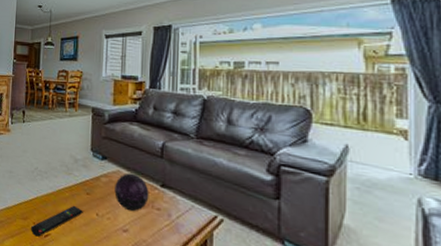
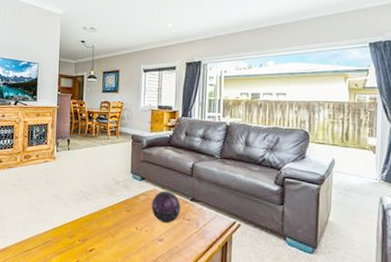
remote control: present [31,205,83,237] -> none [77,222,124,252]

